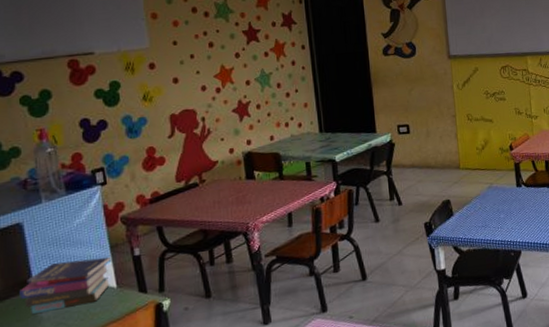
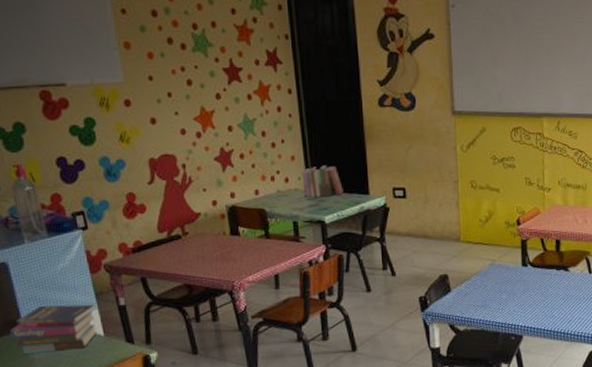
books: none [314,109,352,140] -> present [302,165,343,198]

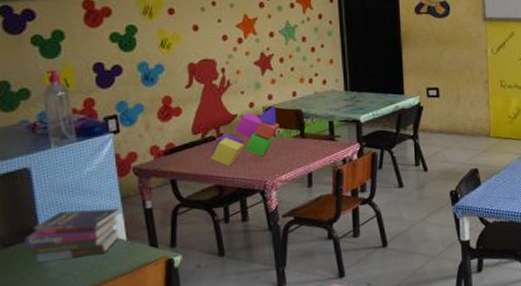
toy blocks: none [178,204,244,265] -> present [211,105,280,166]
books: present [302,165,343,198] -> none [339,68,379,99]

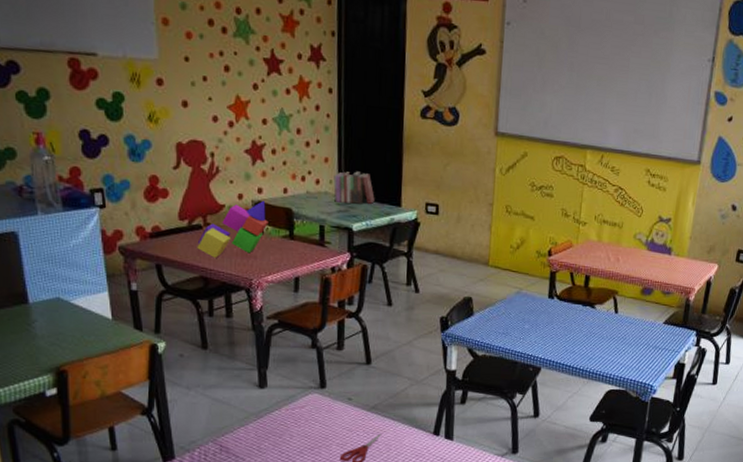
books: present [25,208,121,264] -> none [14,281,107,330]
books: none [339,68,379,99] -> present [333,171,375,205]

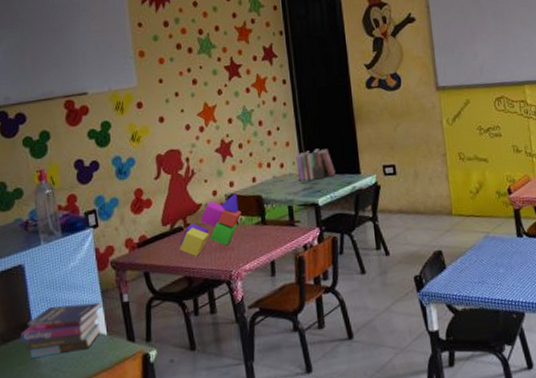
books: none [14,281,107,330] -> present [21,302,101,359]

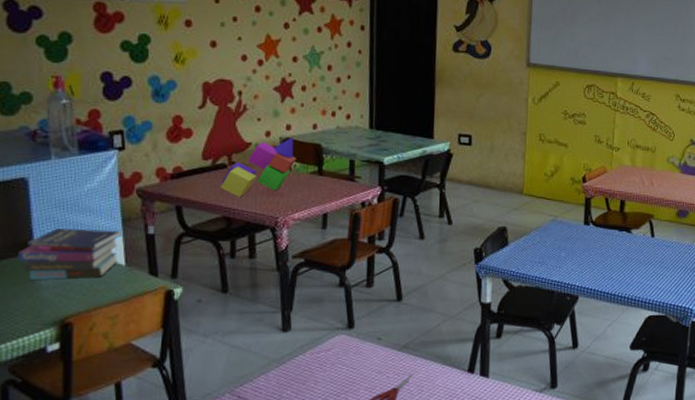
books: present [296,148,336,181] -> none [364,105,407,139]

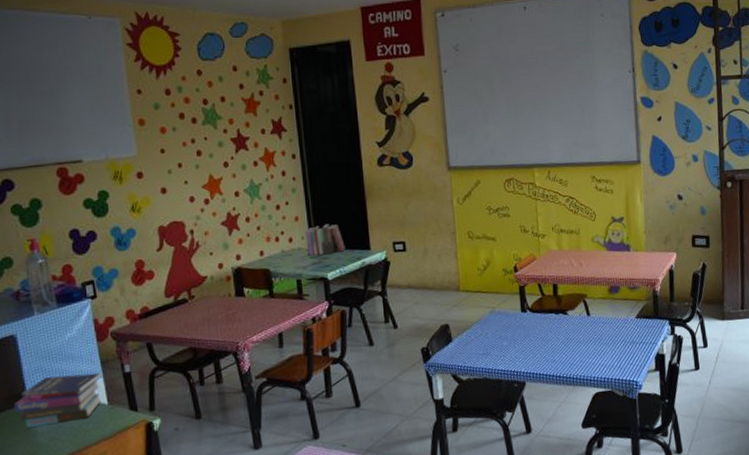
toy blocks: present [220,136,297,197] -> none [184,265,249,328]
books: none [364,105,407,139] -> present [305,224,345,256]

